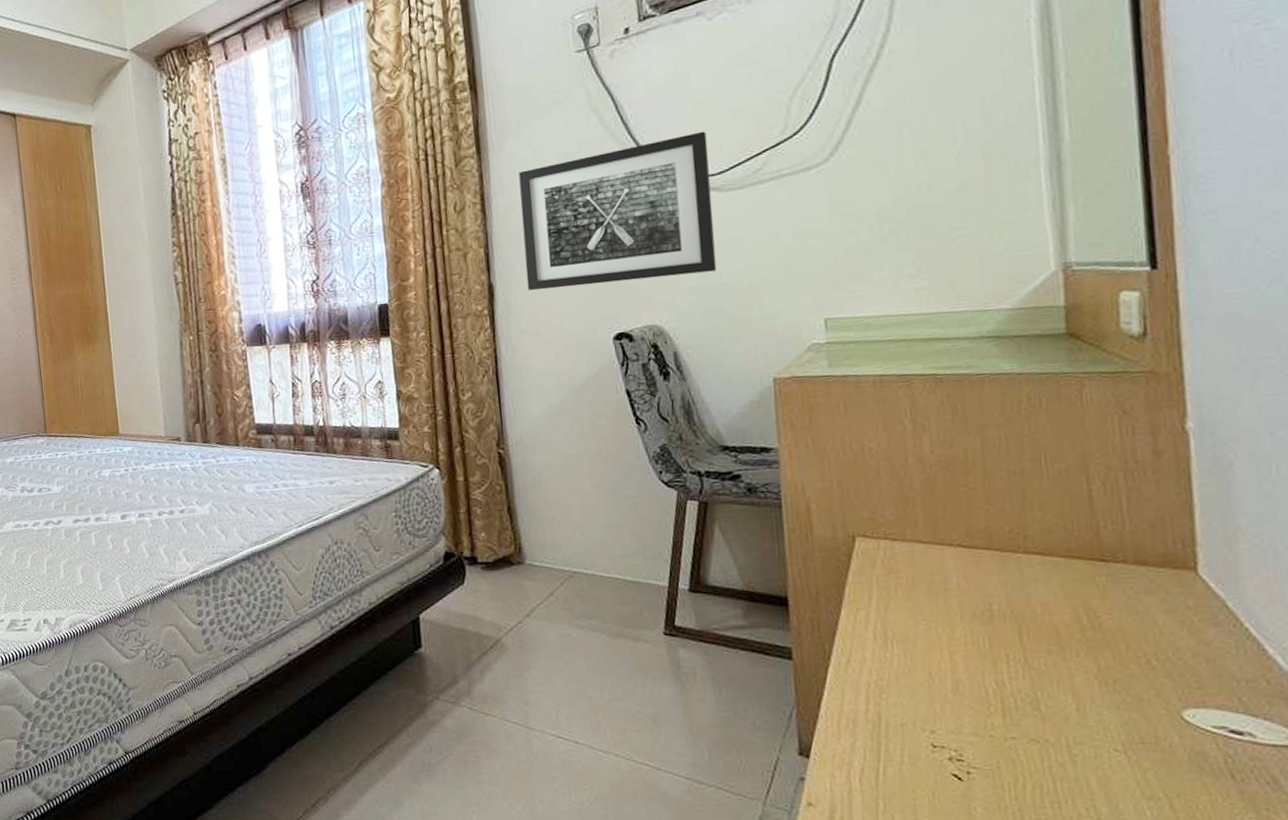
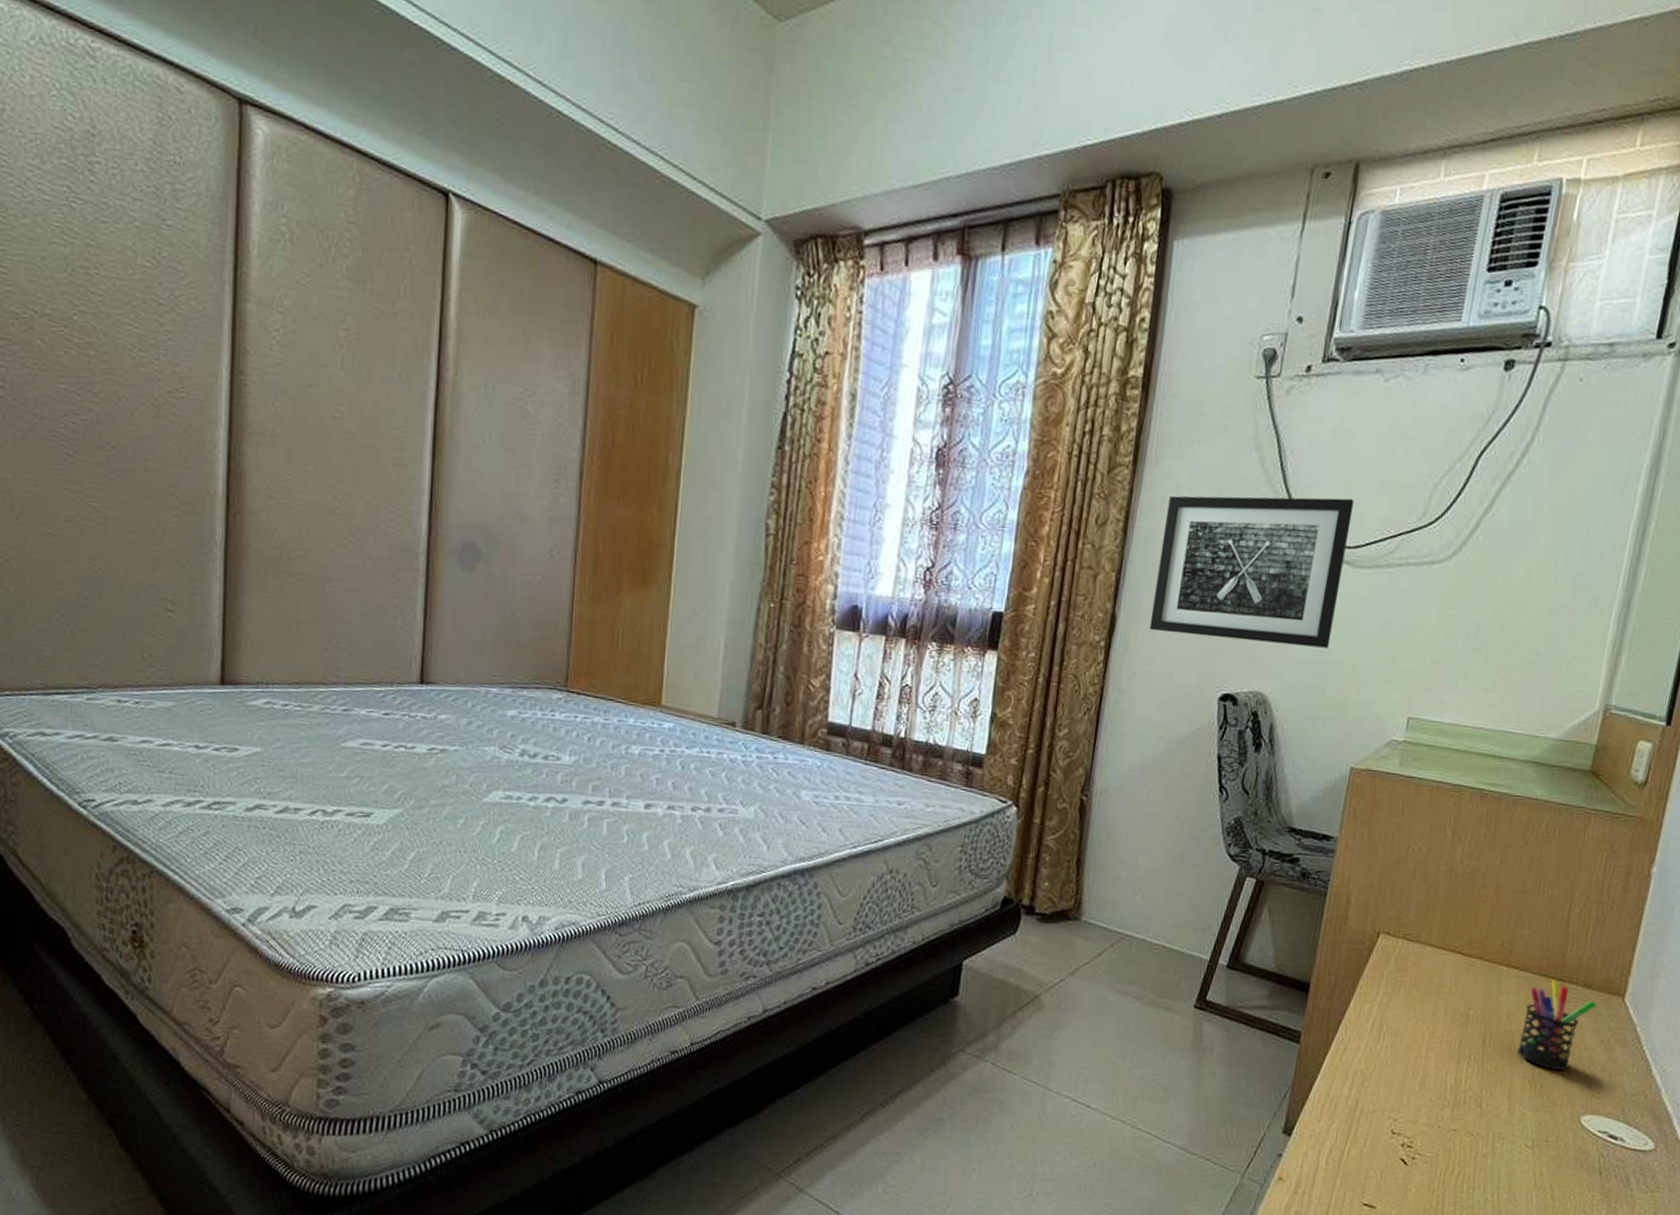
pen holder: none [1065,560,1162,661] -> present [1517,979,1597,1071]

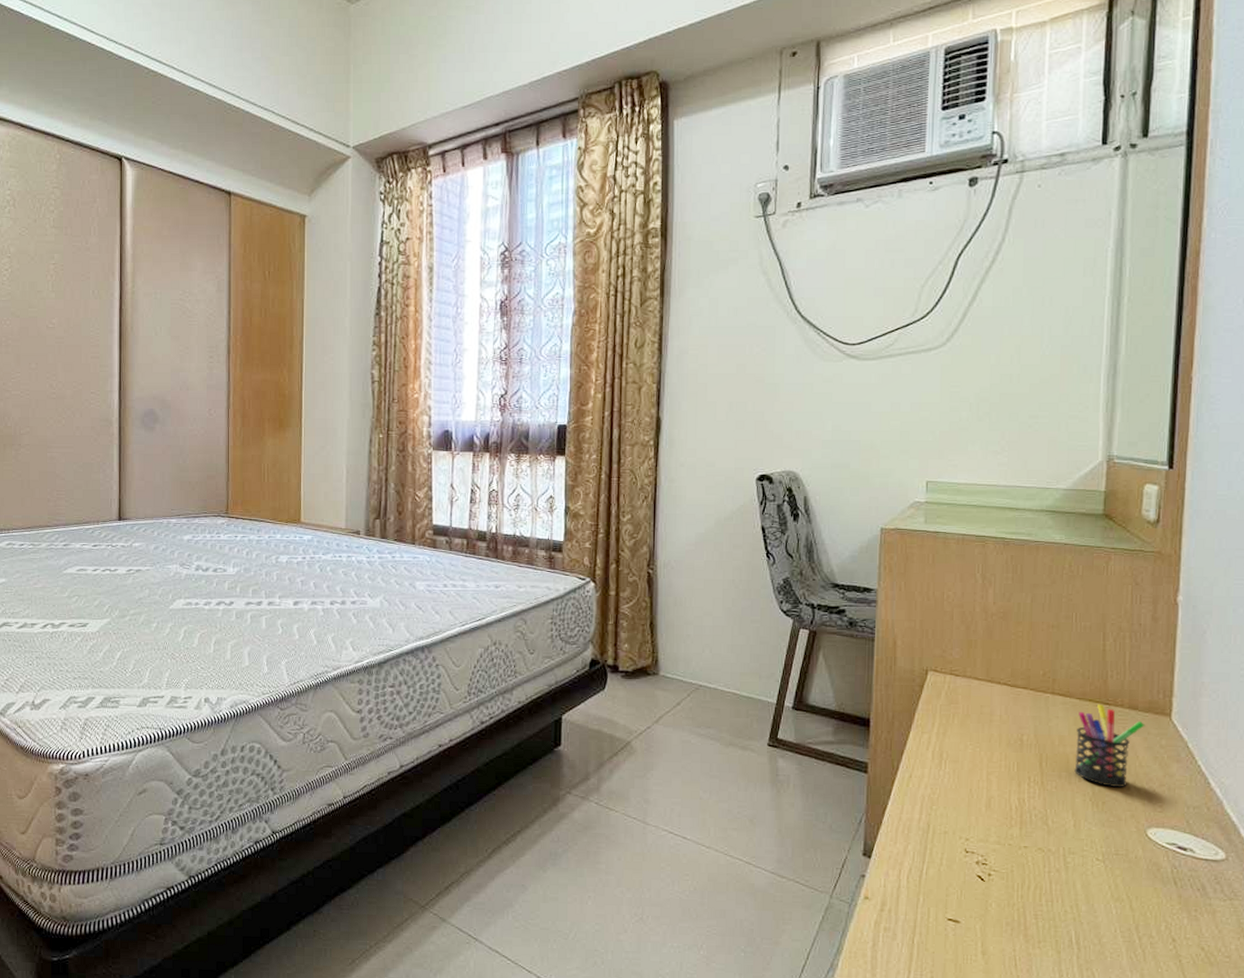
wall art: present [1149,495,1354,648] -> none [690,304,853,429]

